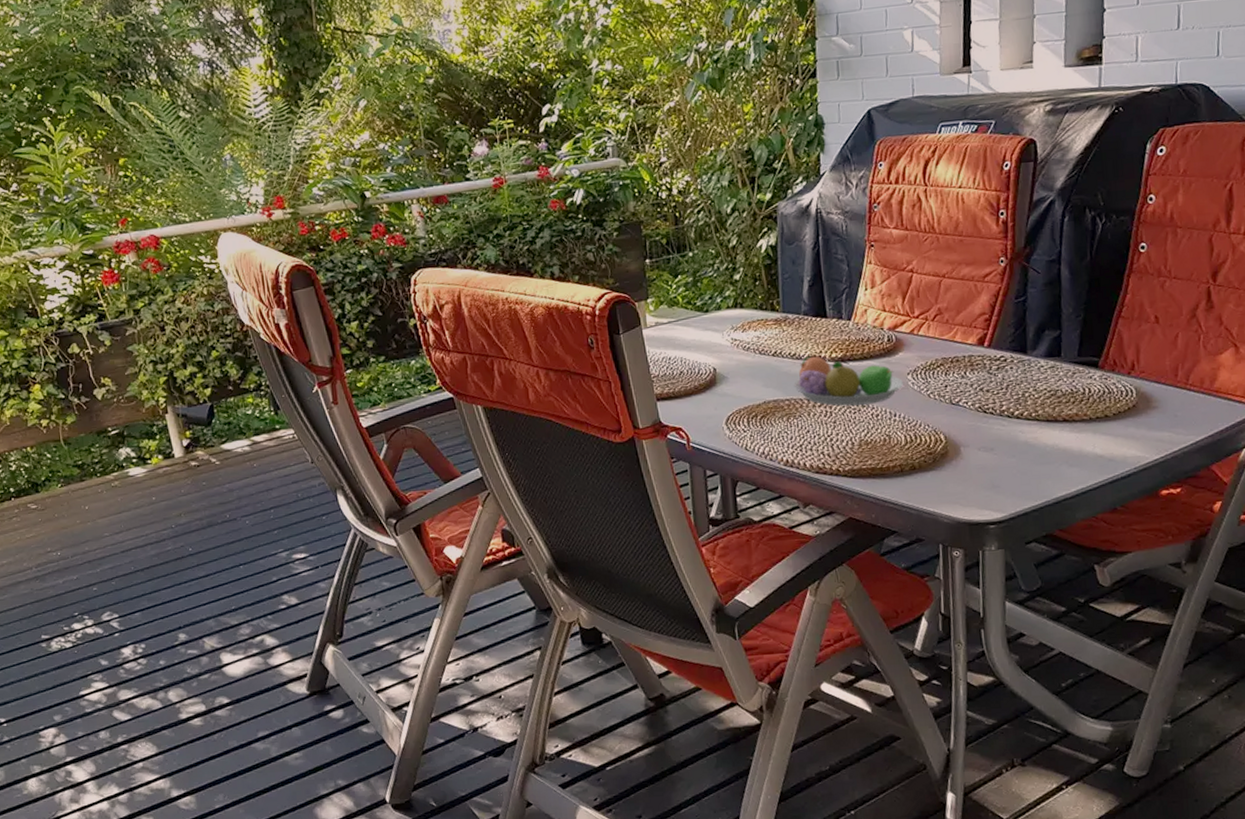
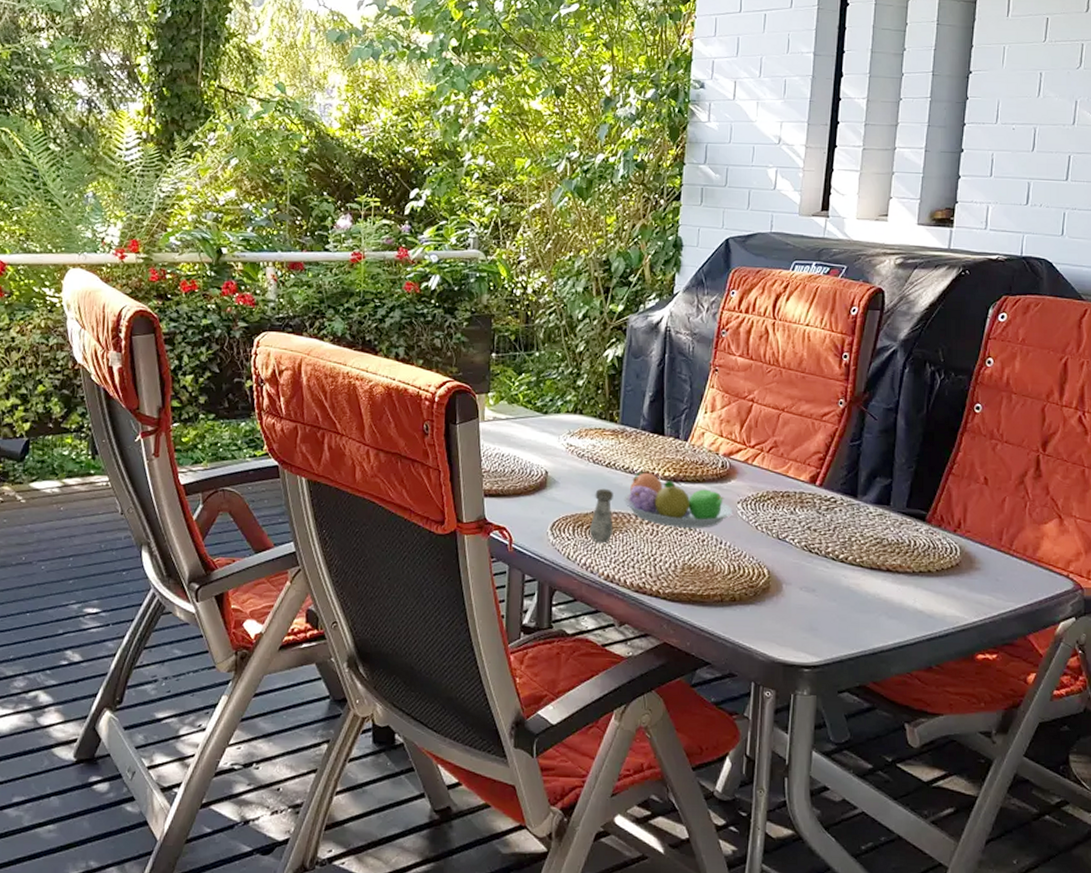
salt shaker: none [763,377,788,431] -> present [589,488,613,544]

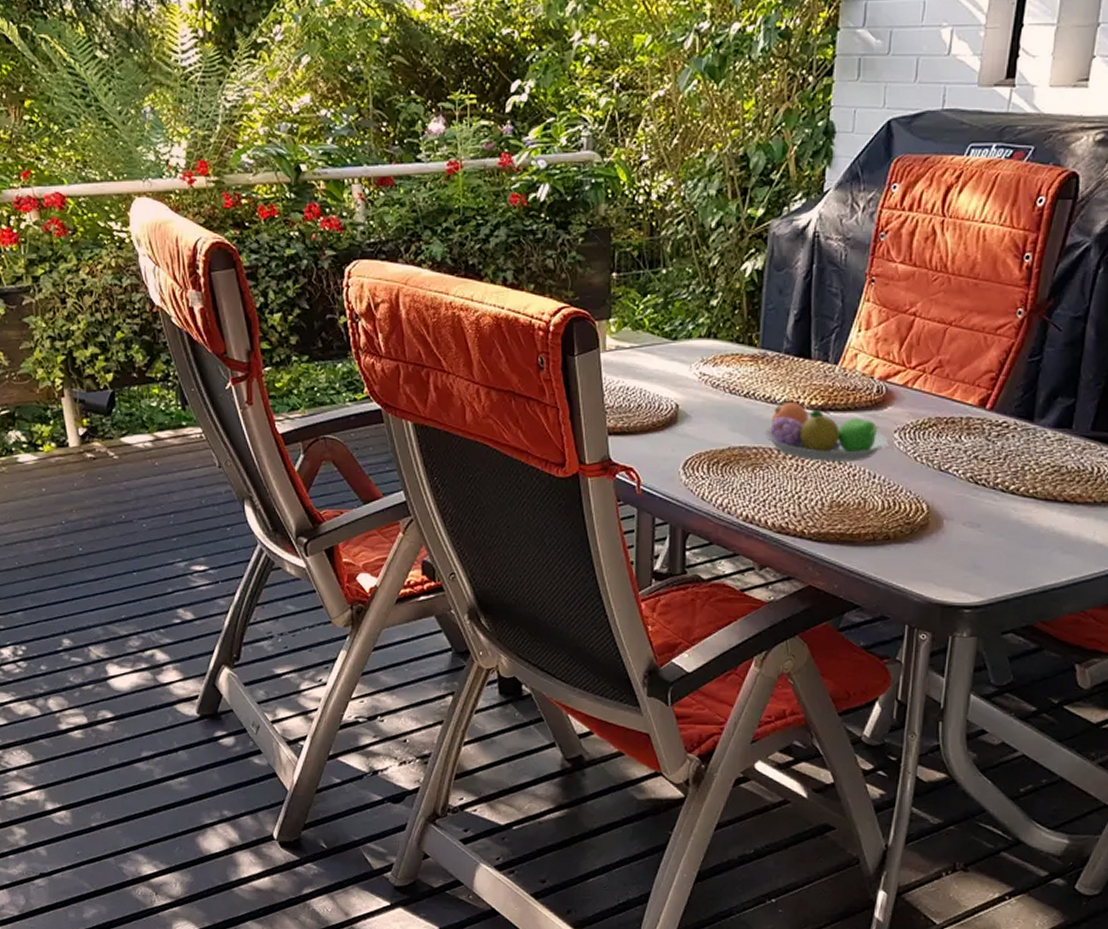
salt shaker: present [589,488,613,544] -> none [725,421,753,482]

